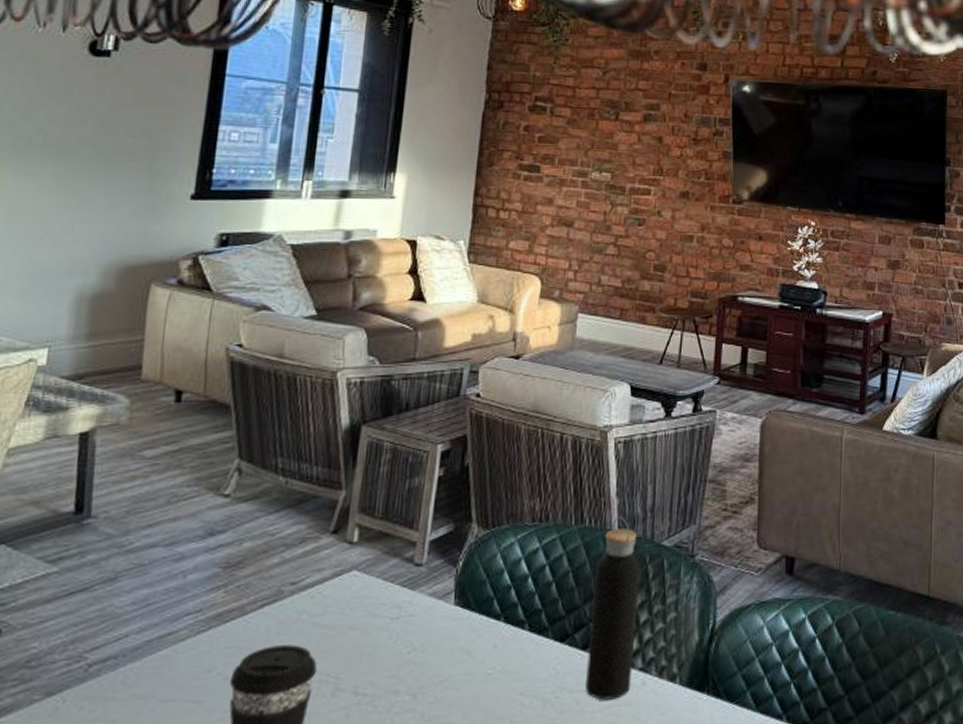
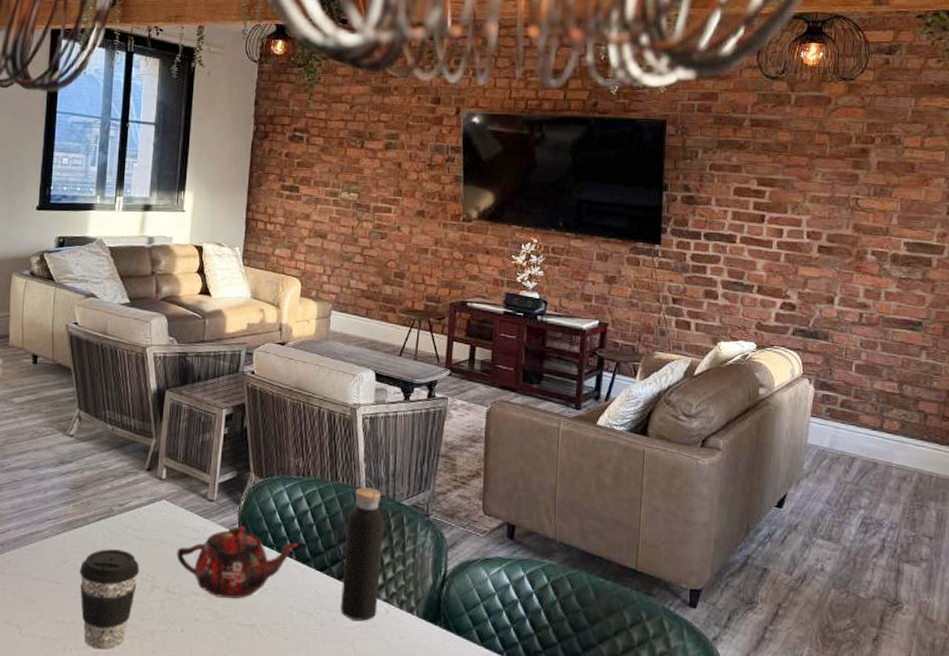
teapot: none [369,595,532,693] -> present [177,526,298,599]

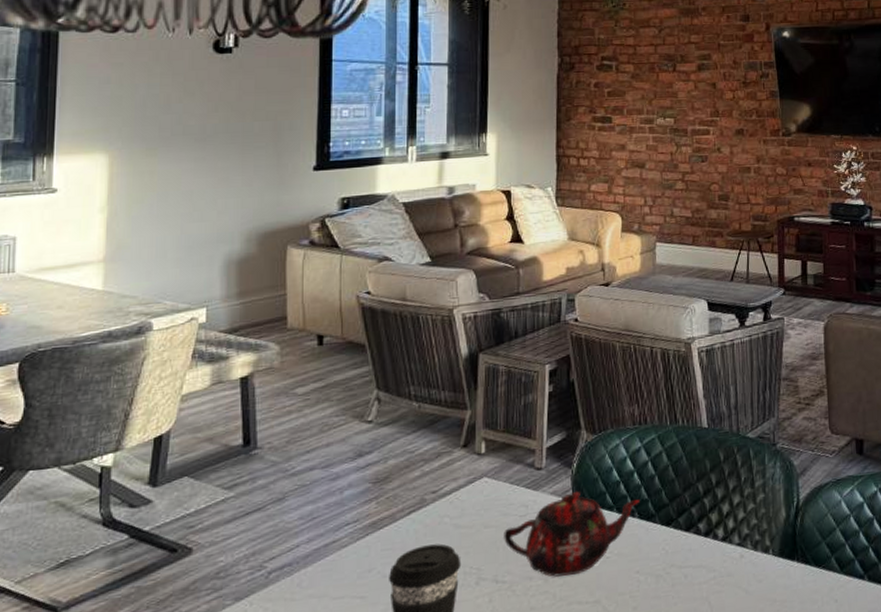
water bottle: present [341,478,384,621] -> none [691,415,731,573]

